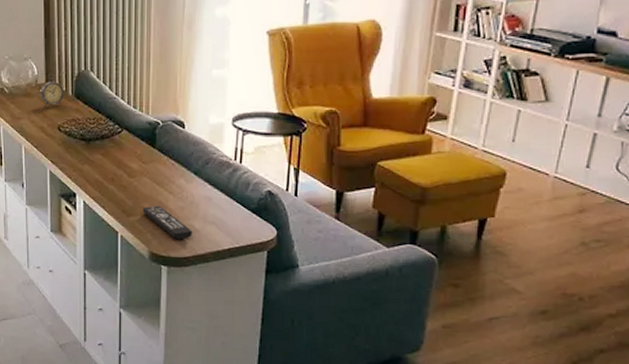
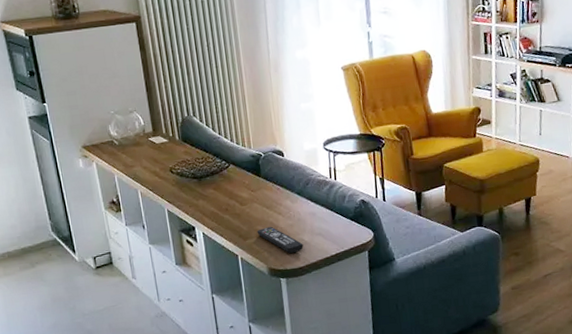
alarm clock: present [40,73,64,107] -> none [148,122,172,153]

